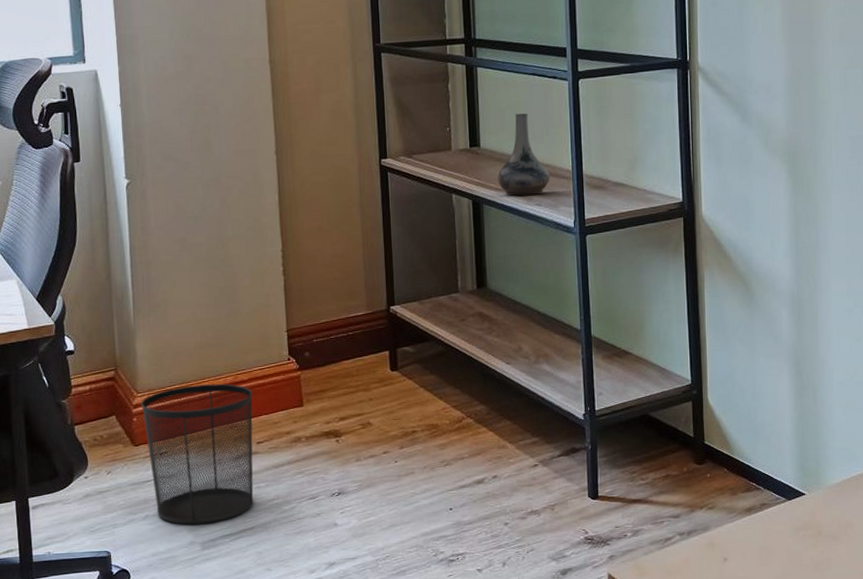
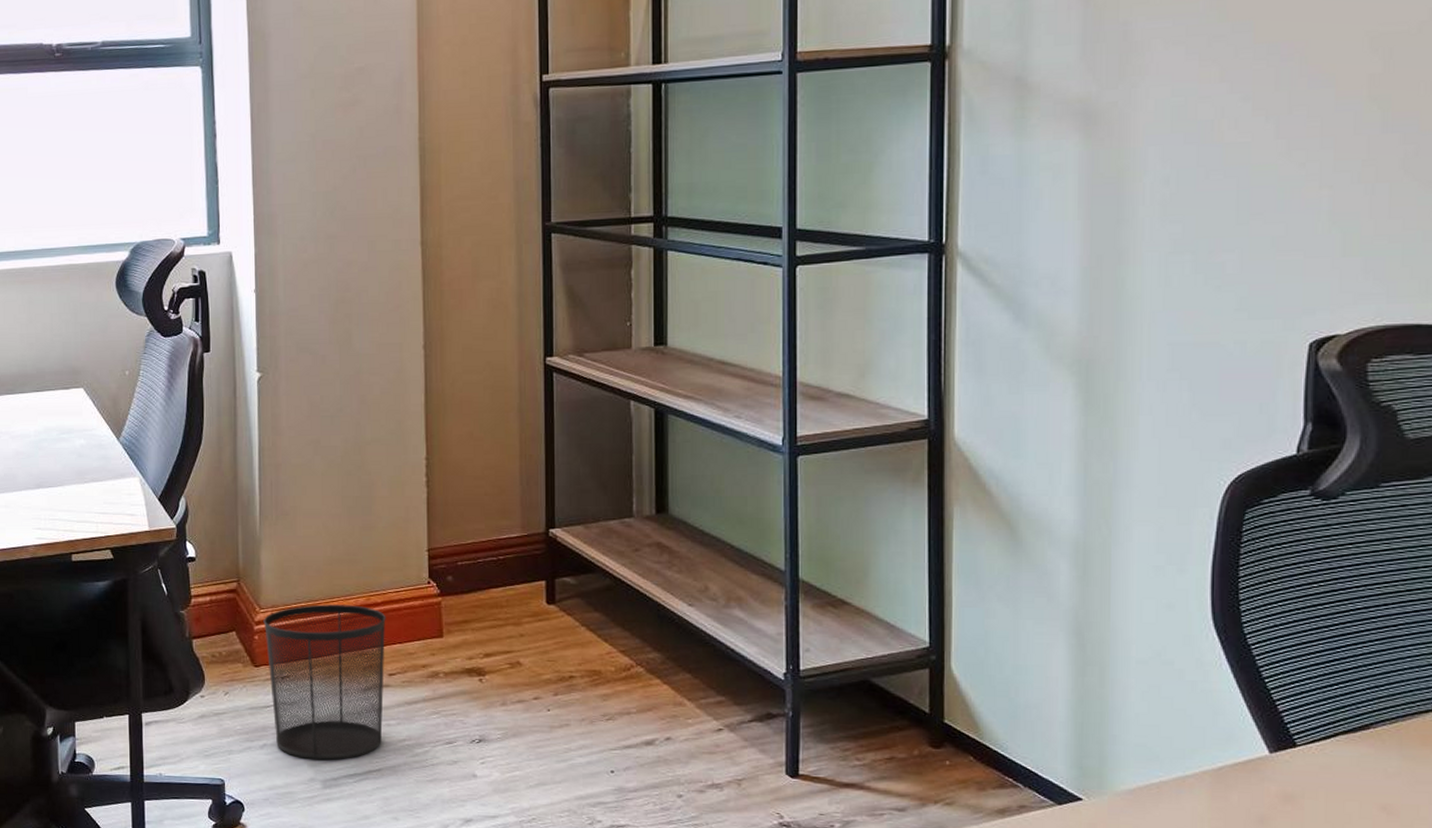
decorative vase: present [498,114,551,196] -> none [688,307,755,405]

